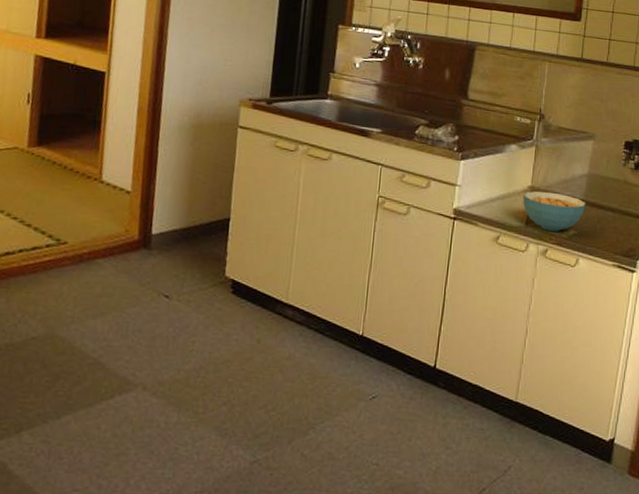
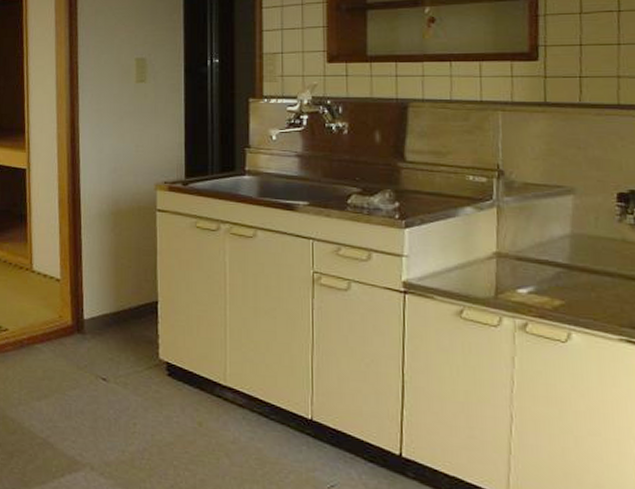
cereal bowl: present [523,191,586,232] -> none [488,257,573,302]

